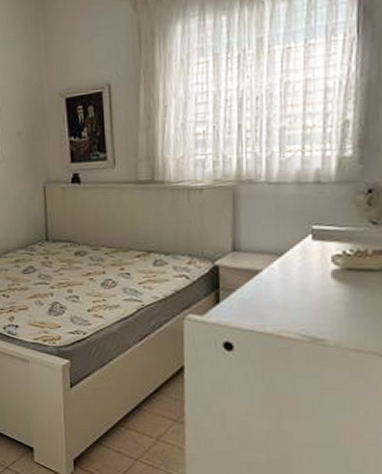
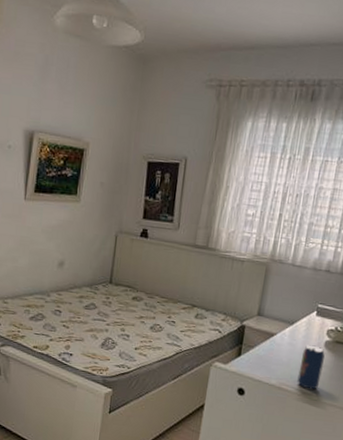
beverage can: none [301,277,336,334] -> present [297,344,325,390]

